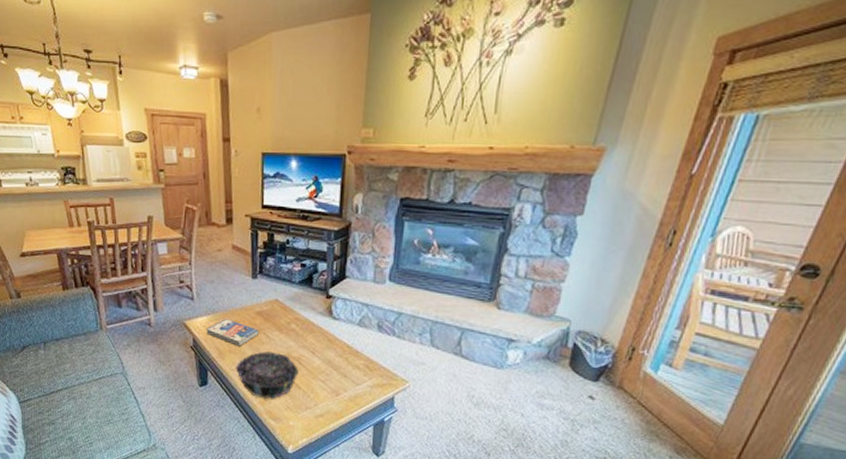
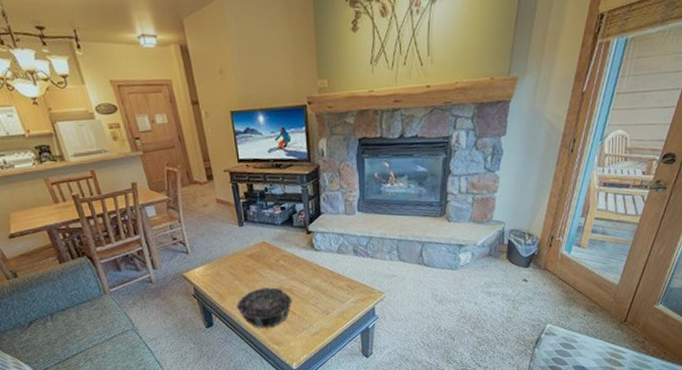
book: present [206,319,260,347] -> none [204,265,253,288]

